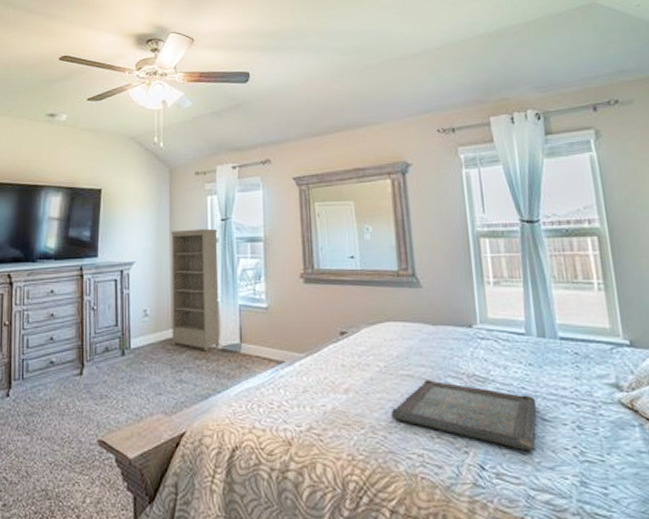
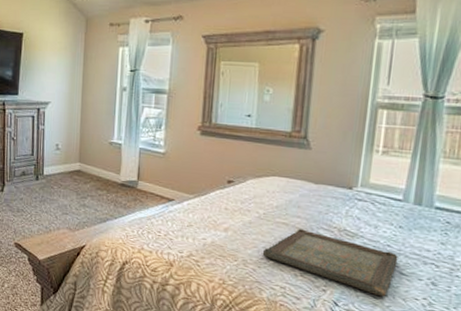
bookshelf: present [171,228,220,352] -> none [79,77,126,184]

